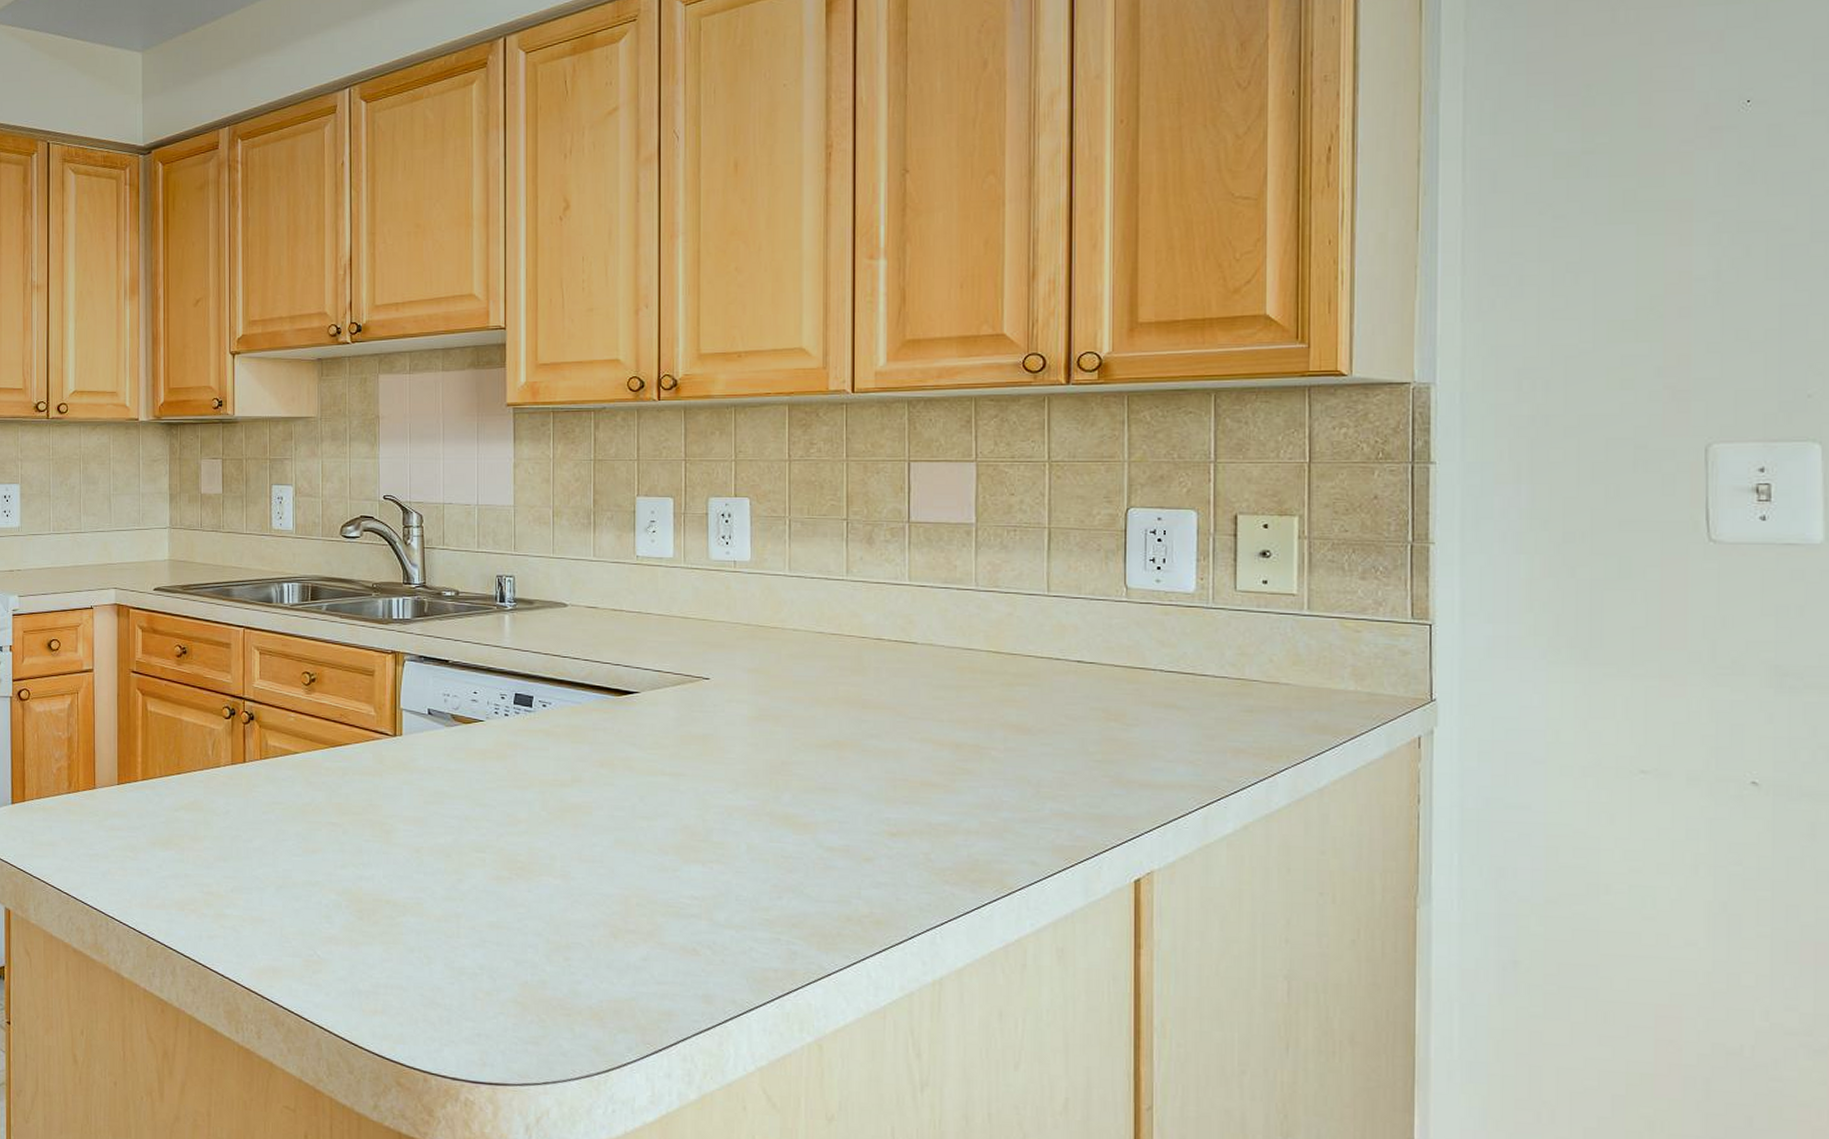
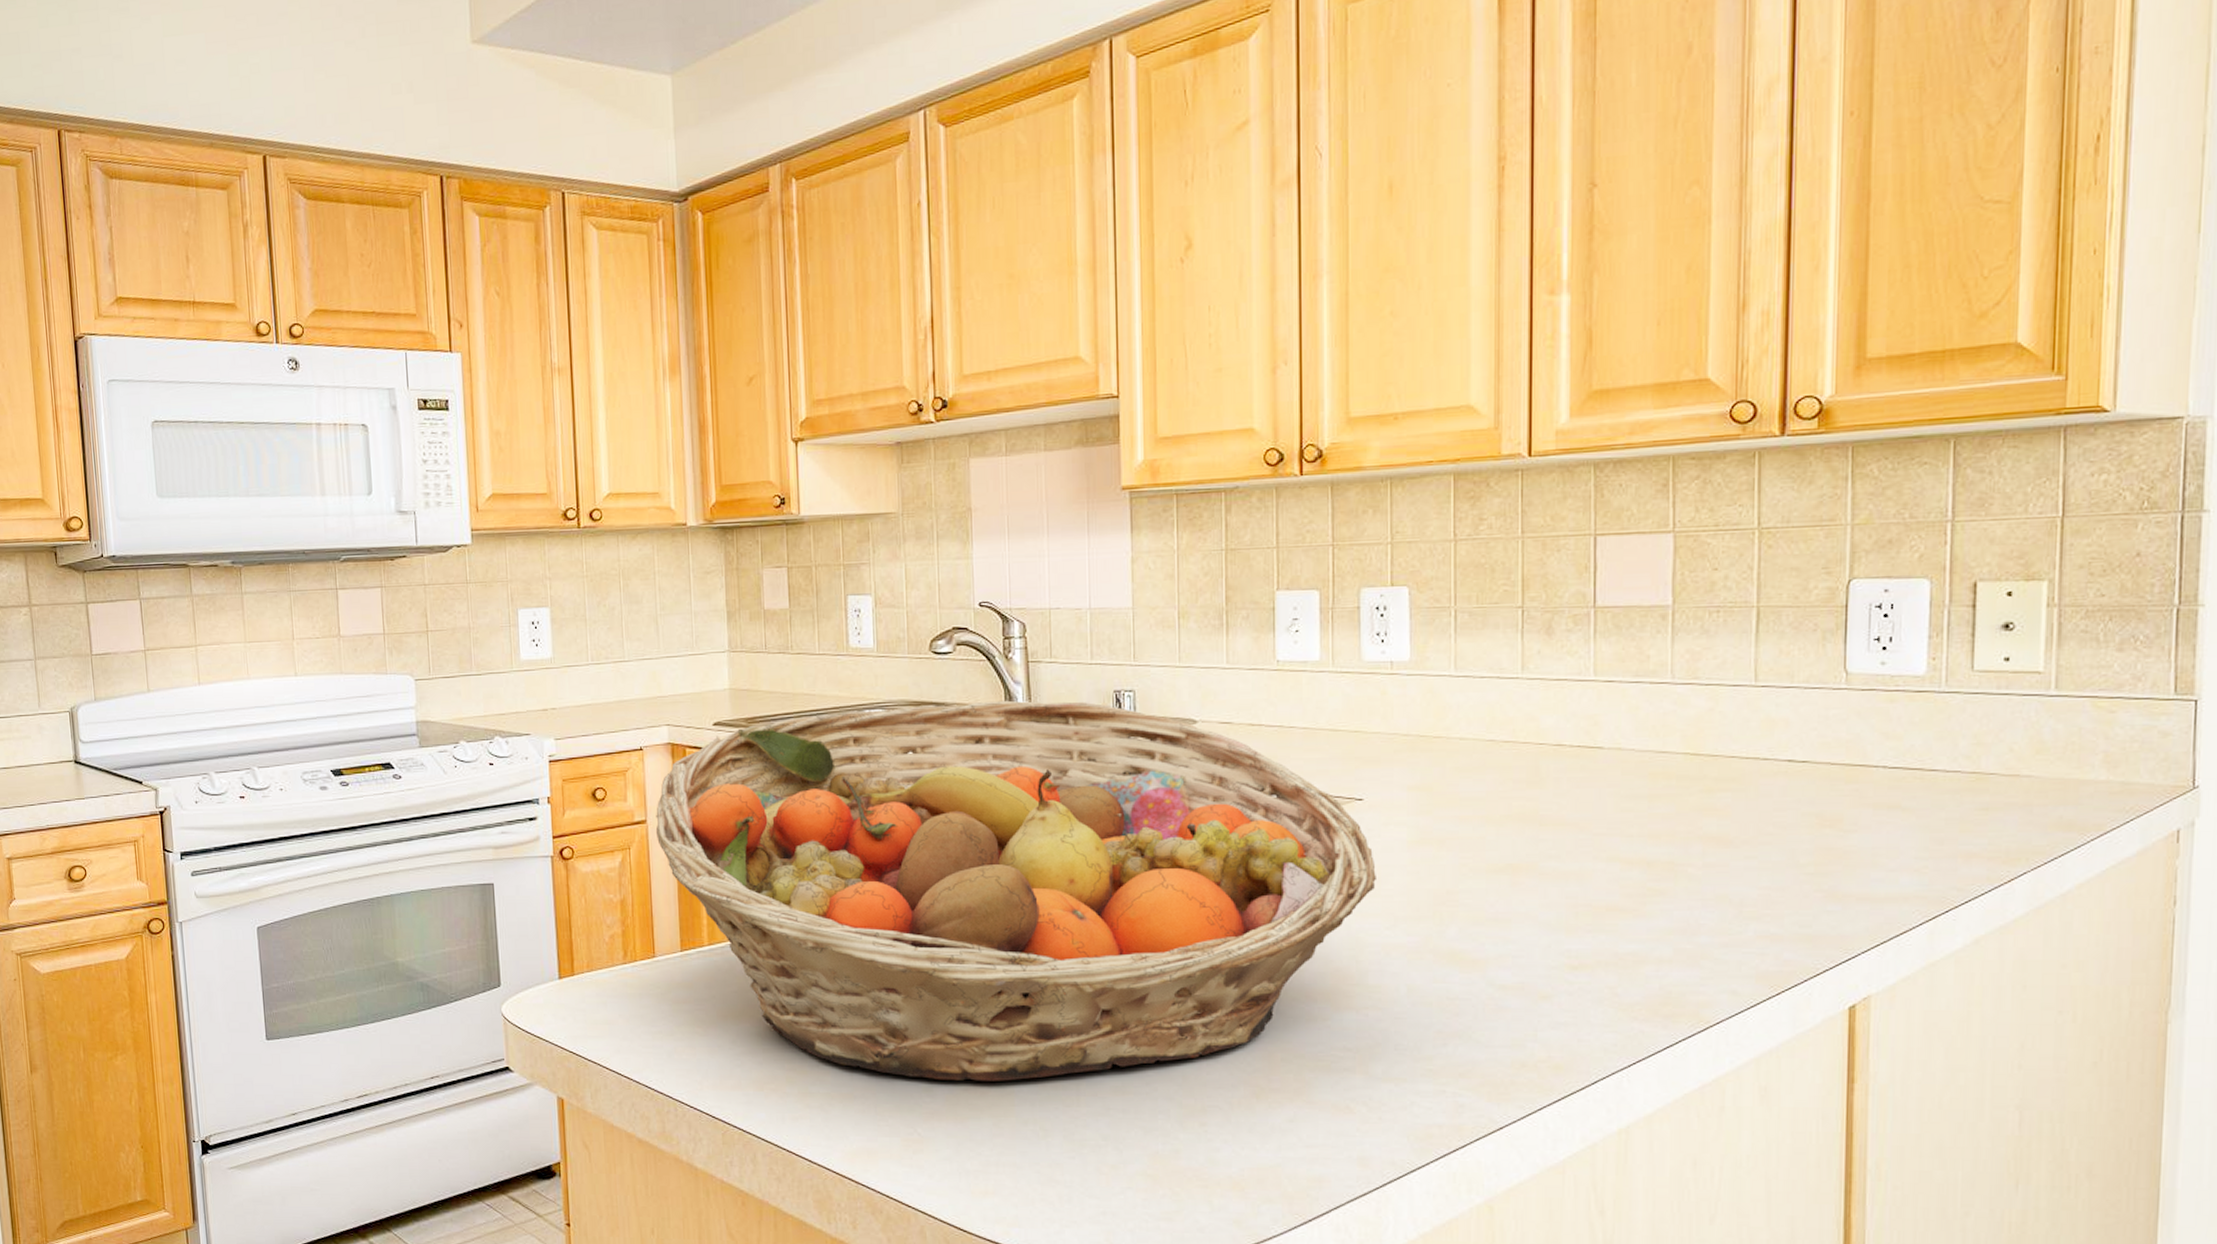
fruit basket: none [100,579,720,912] -> present [655,700,1376,1081]

